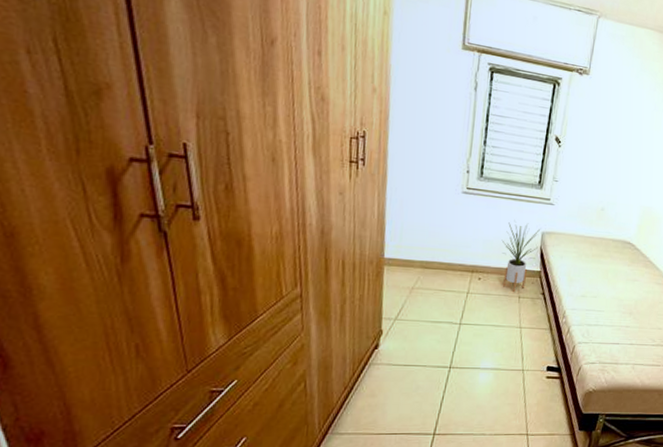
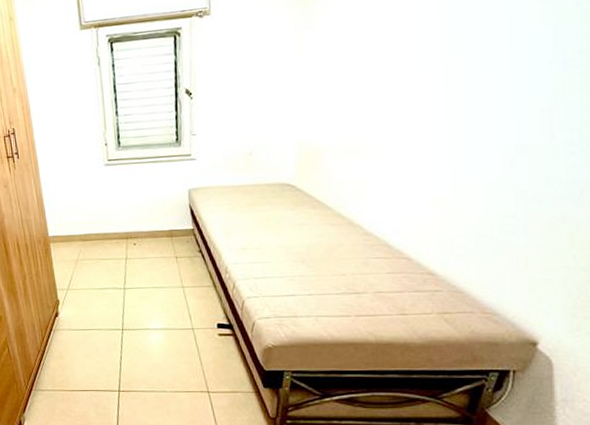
house plant: present [501,222,540,293] -> none [149,184,187,254]

